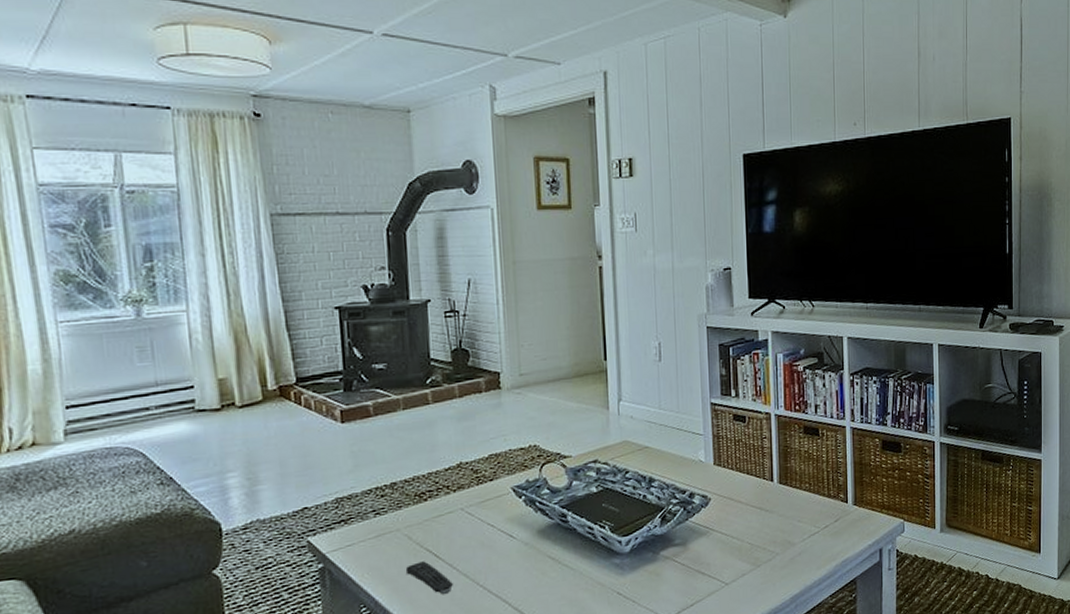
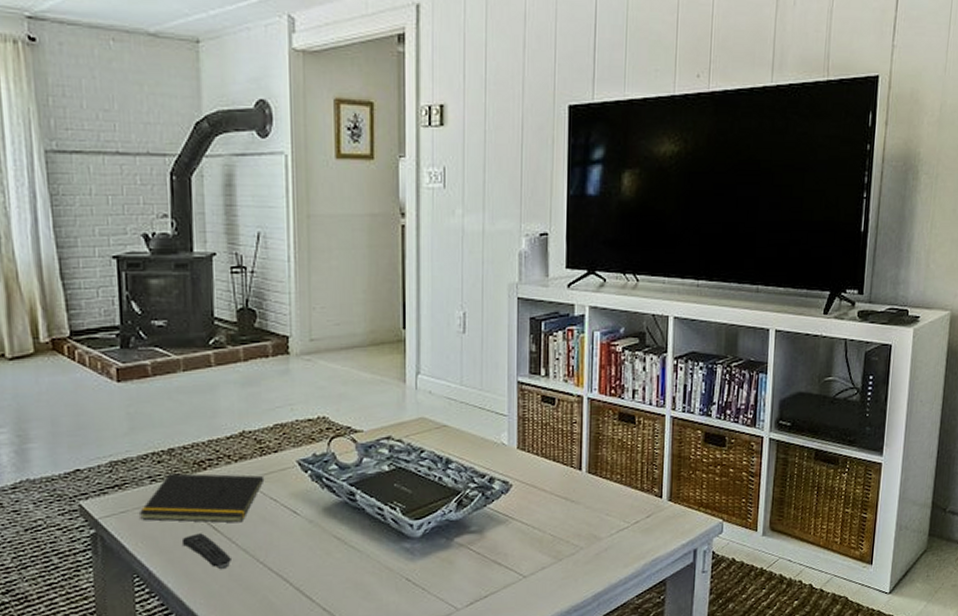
notepad: none [364,503,482,552] -> present [138,473,265,523]

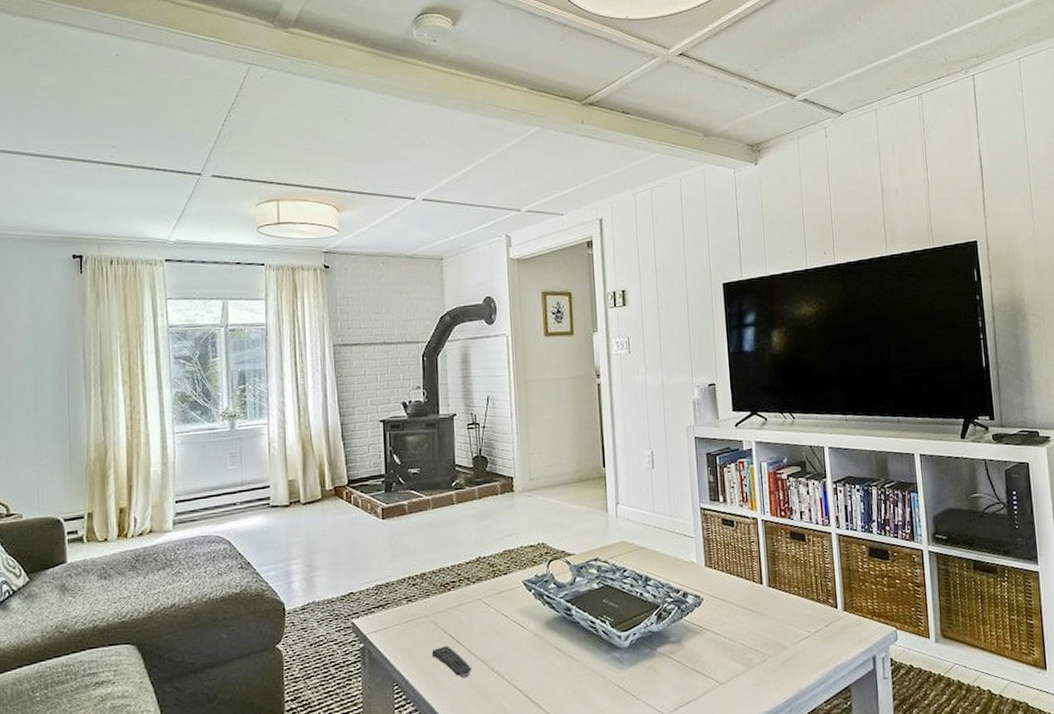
notepad: present [138,473,265,523] -> none [397,594,497,637]

